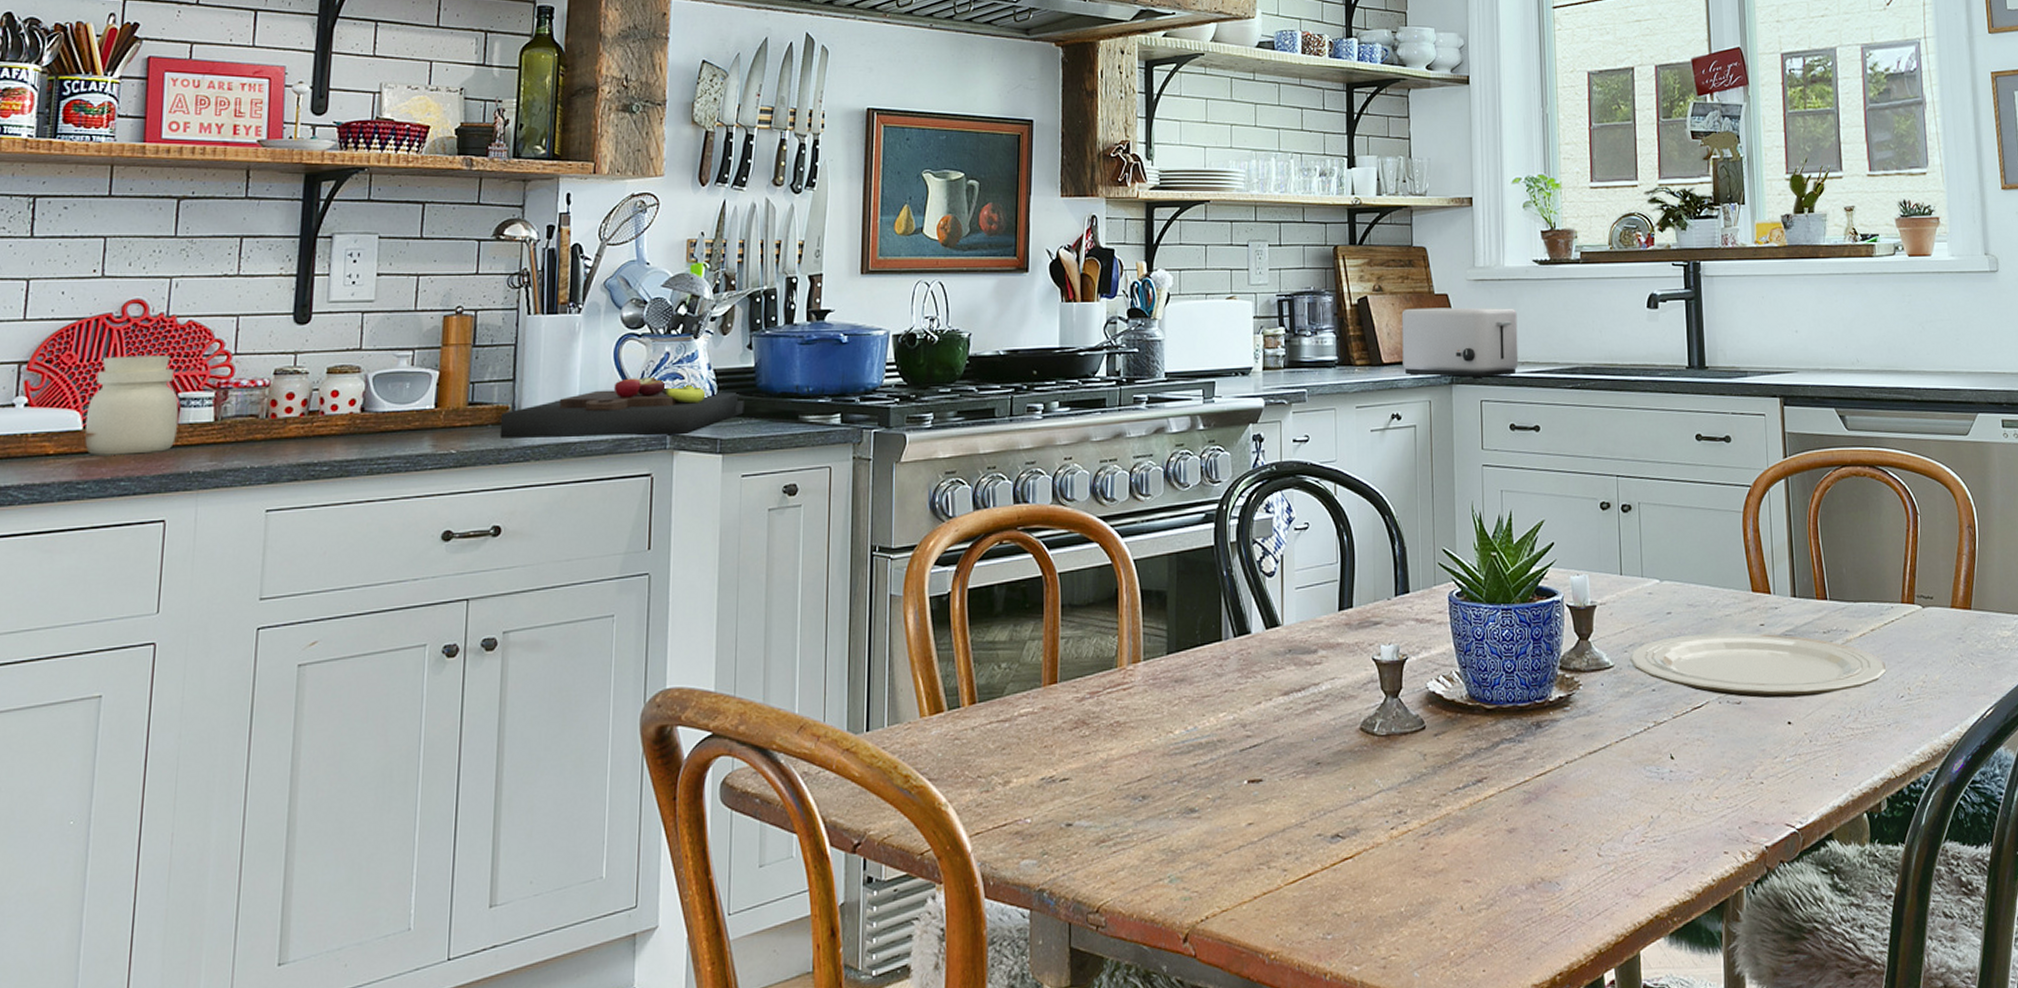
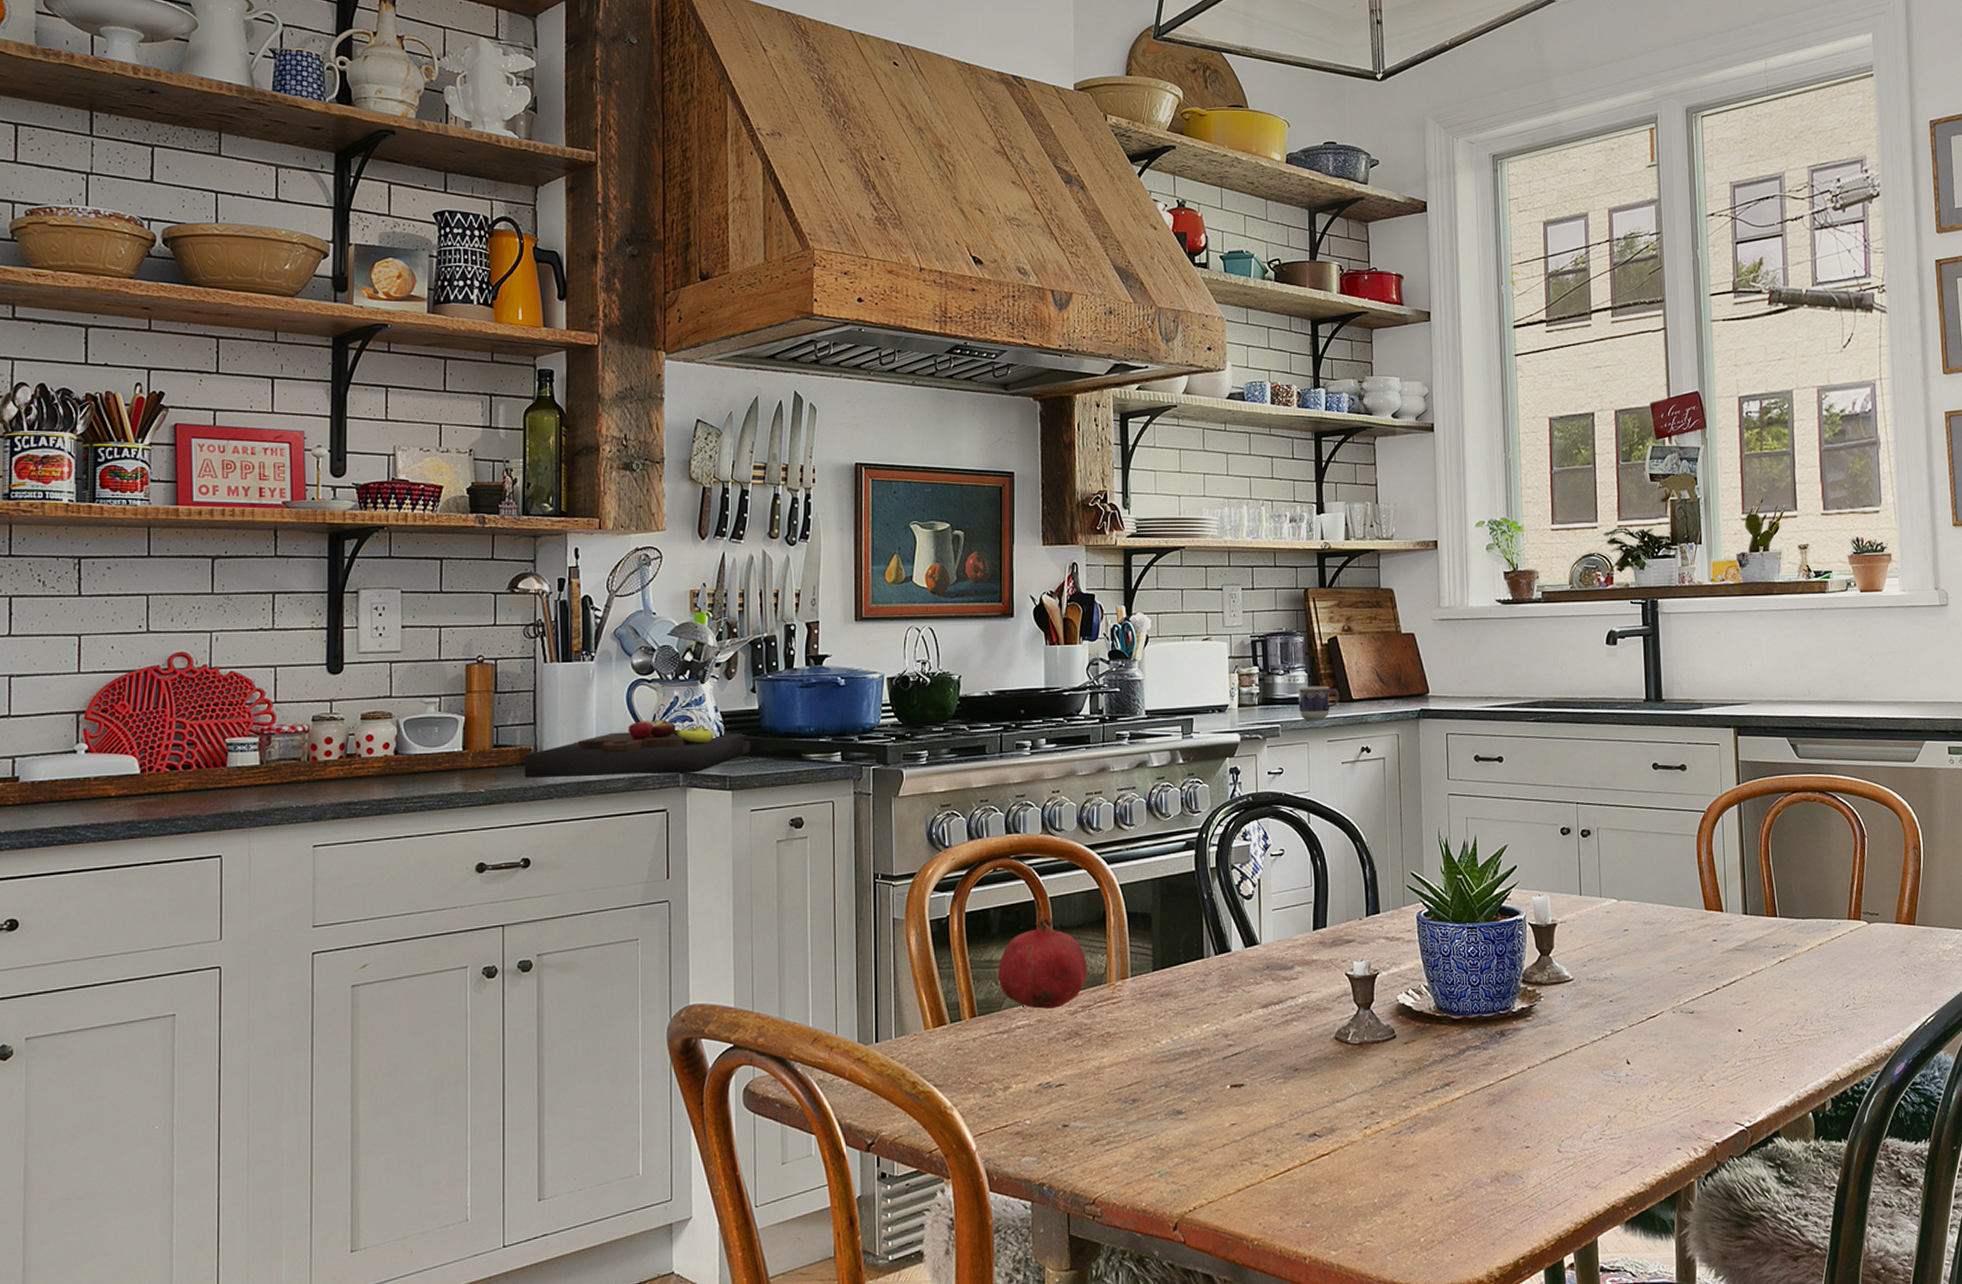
jar: present [84,355,179,455] -> none [142,704,226,797]
fruit: none [1001,594,1098,695] -> present [998,916,1088,1009]
cup: none [1325,348,1369,386] -> present [1297,685,1339,722]
toaster: present [1401,307,1519,379] -> none [1370,645,1483,713]
plate: present [1630,632,1887,699] -> none [1588,947,1833,1008]

